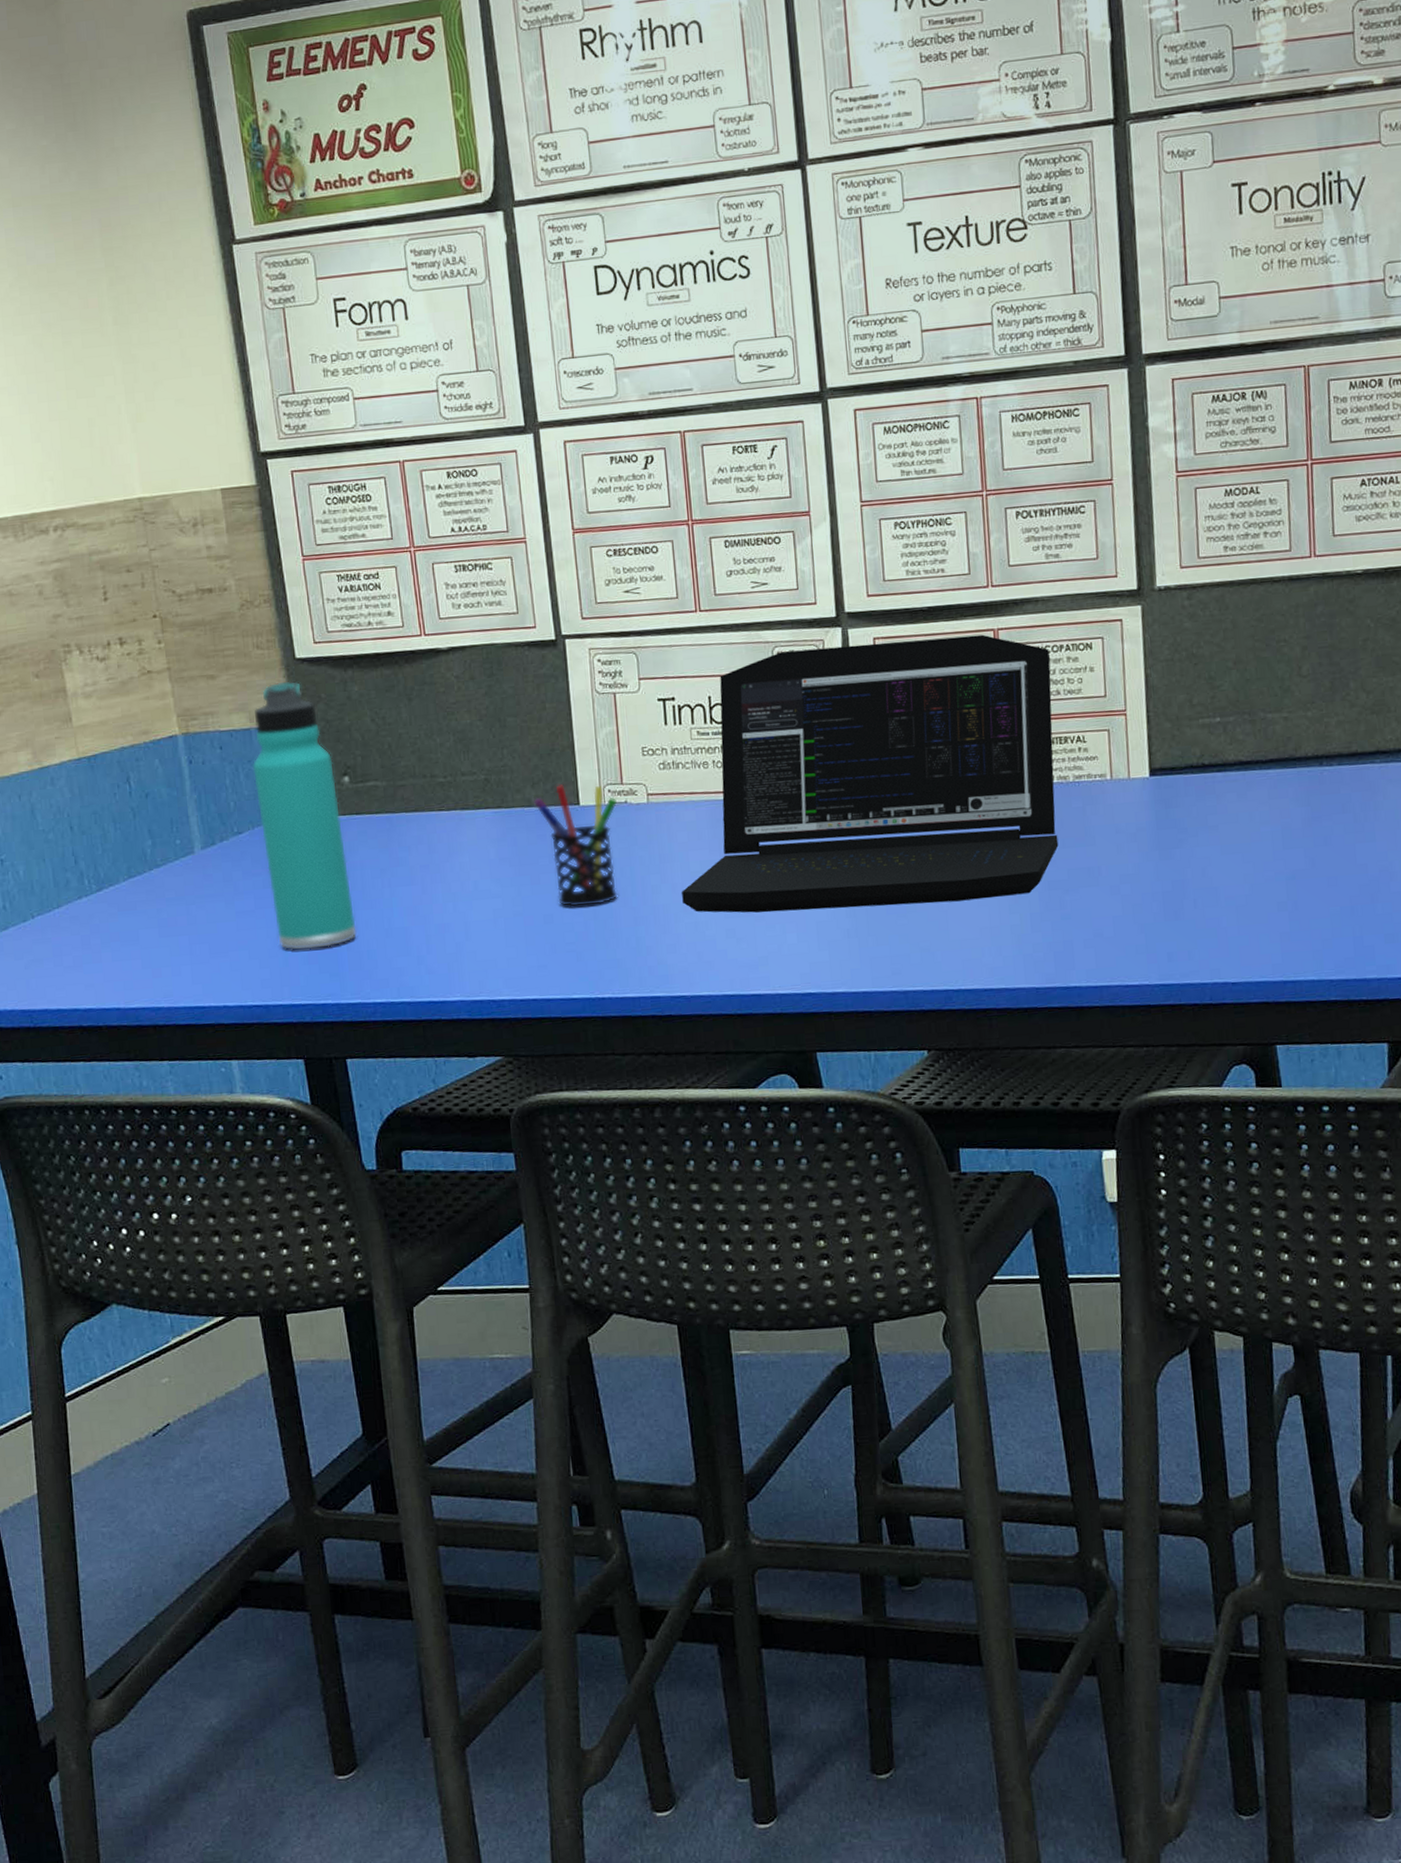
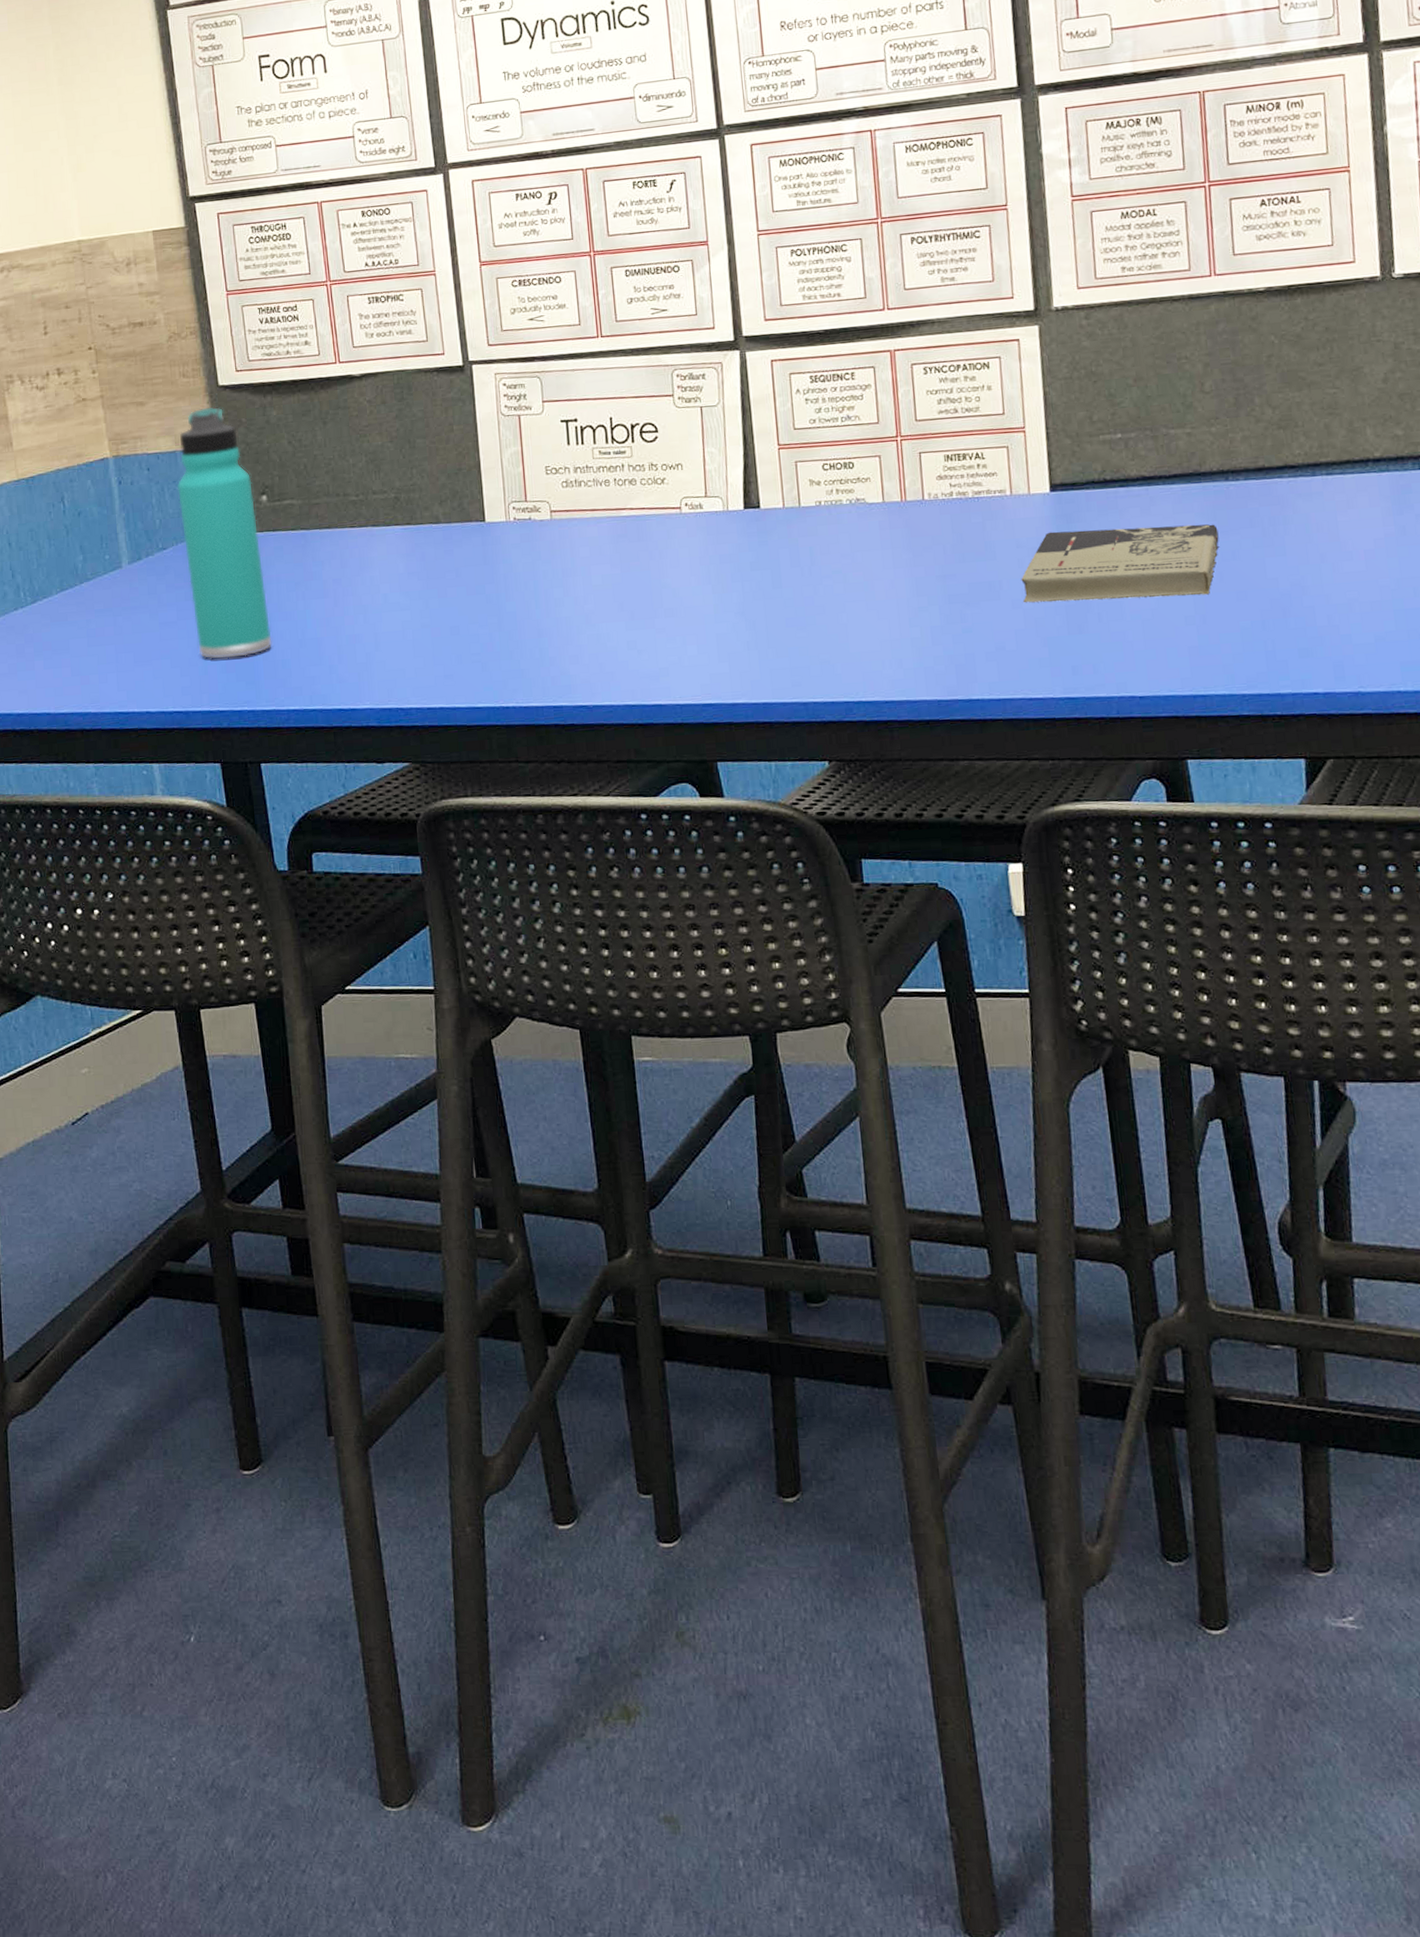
pen holder: present [533,784,618,907] -> none [440,502,522,619]
laptop: present [681,634,1059,913] -> none [583,355,959,625]
book: none [1119,809,1312,890] -> present [1021,524,1219,603]

